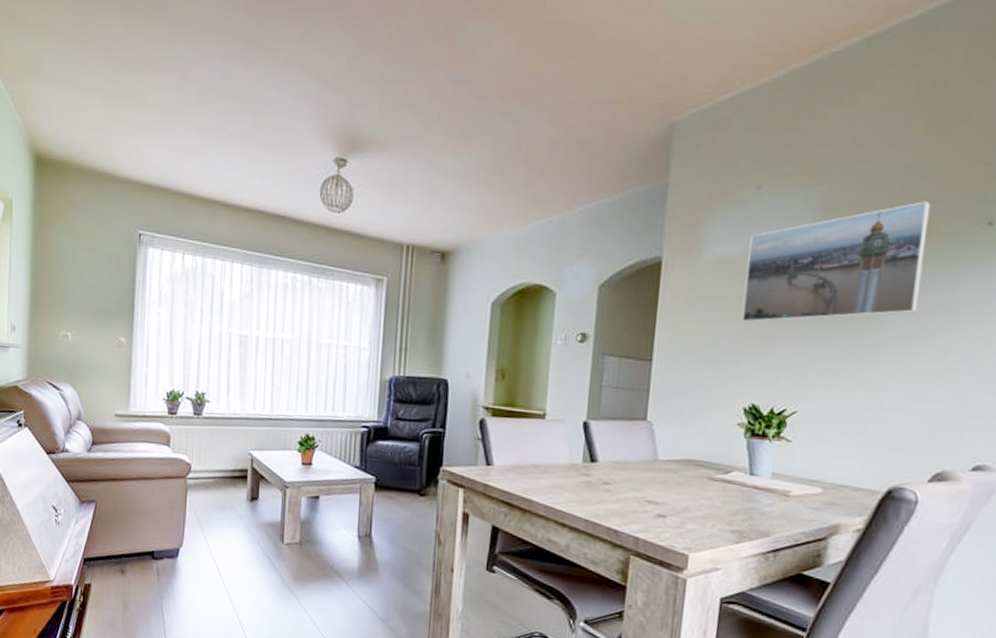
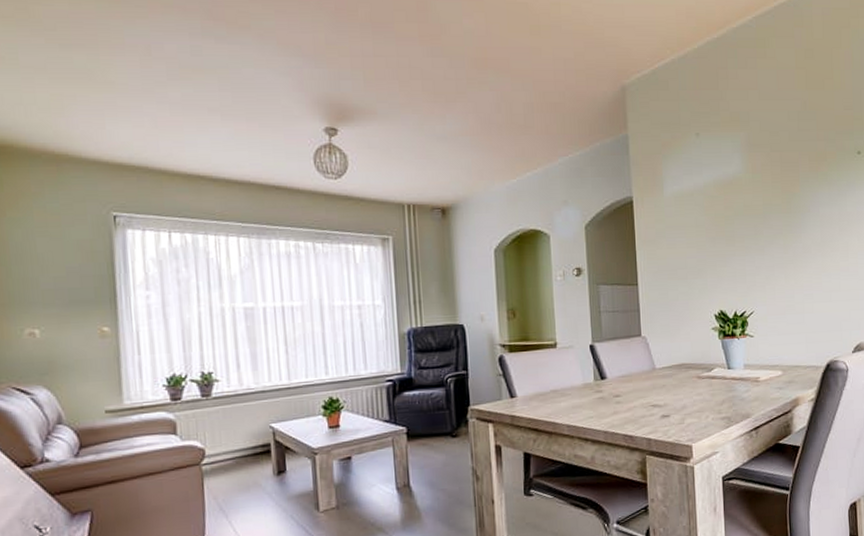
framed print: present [741,201,930,323] -> none [698,139,823,245]

